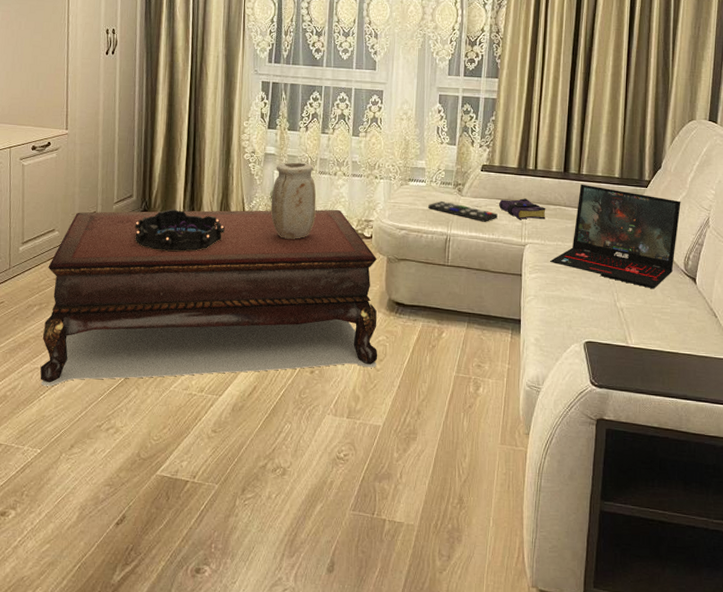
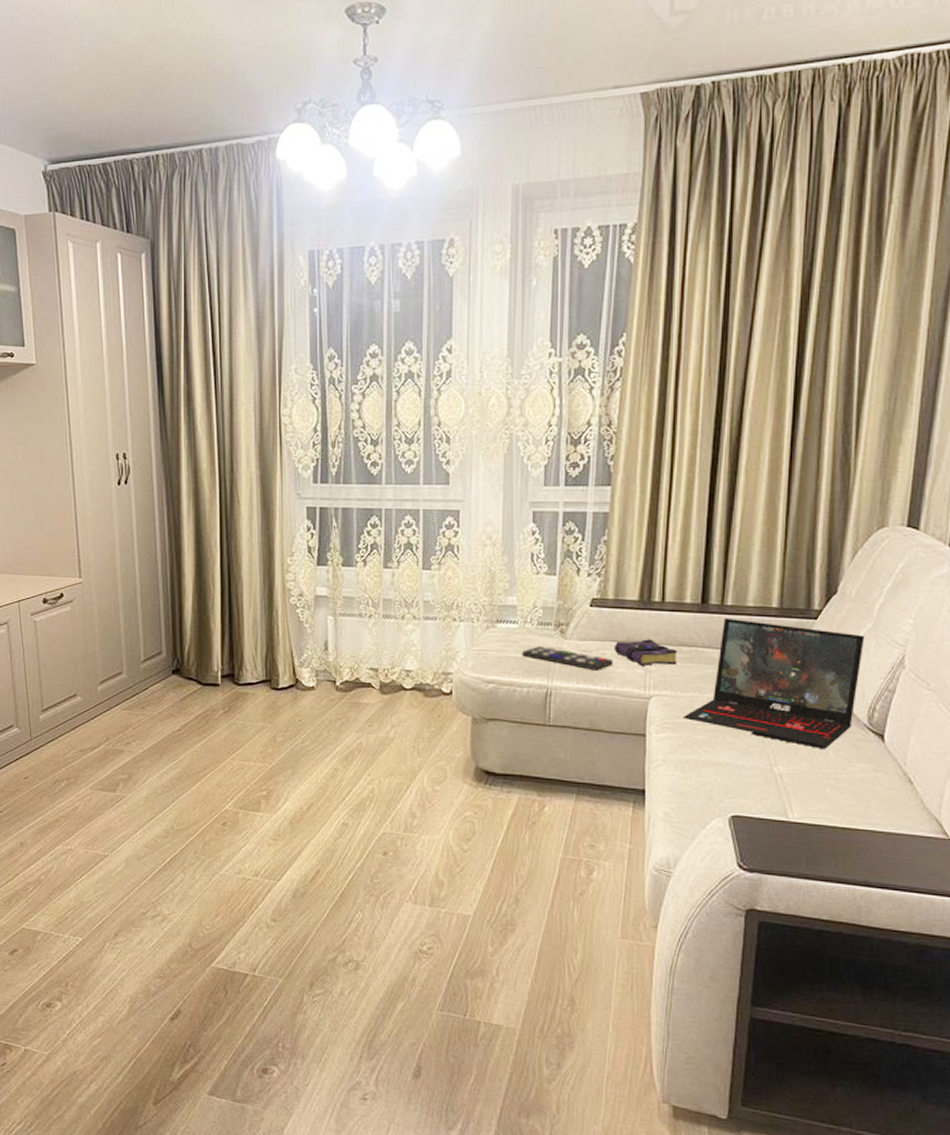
coffee table: present [40,209,378,386] -> none [73,660,465,870]
decorative bowl: present [134,209,225,252] -> none [167,666,272,717]
vase: present [270,162,316,239] -> none [325,605,381,698]

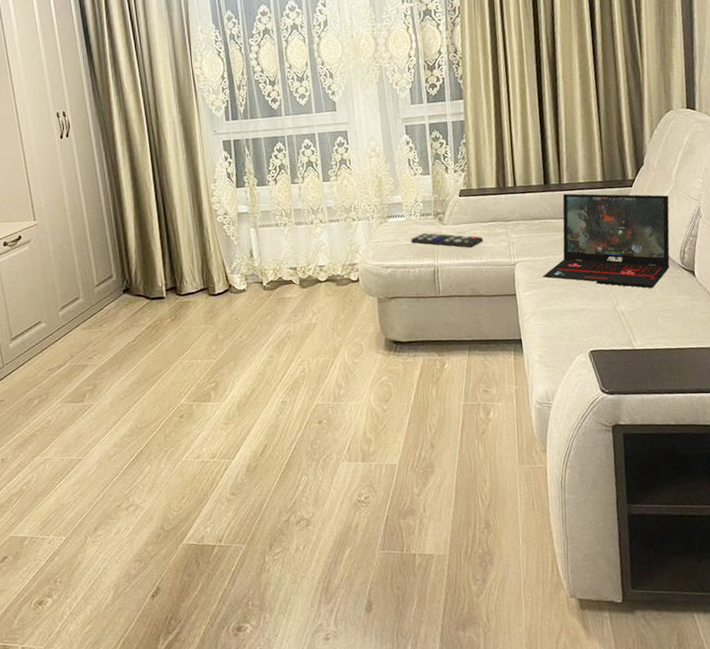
book: present [613,639,677,666] -> none [482,217,532,239]

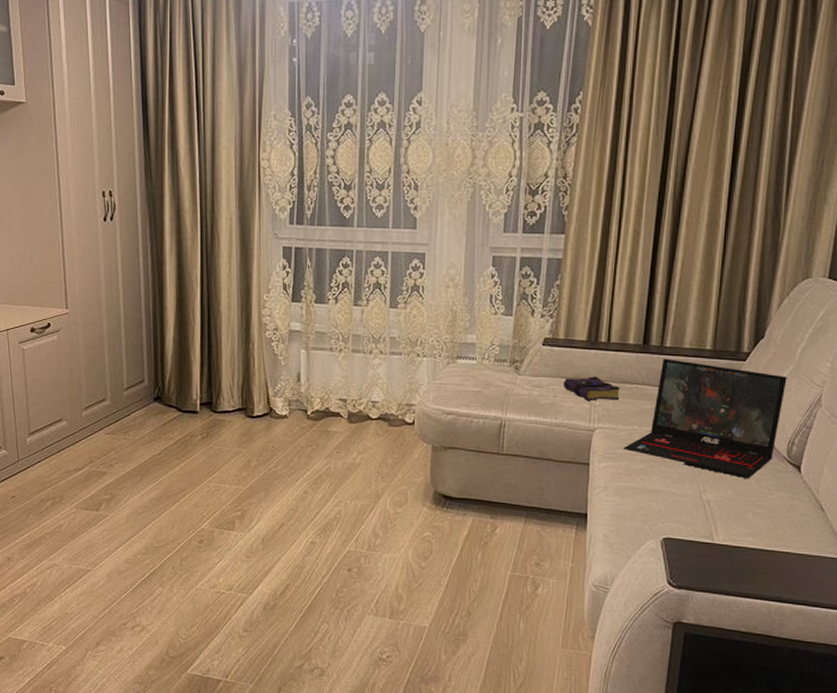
remote control: present [411,232,483,248] -> none [479,381,562,404]
book: none [482,217,532,239] -> present [562,376,620,401]

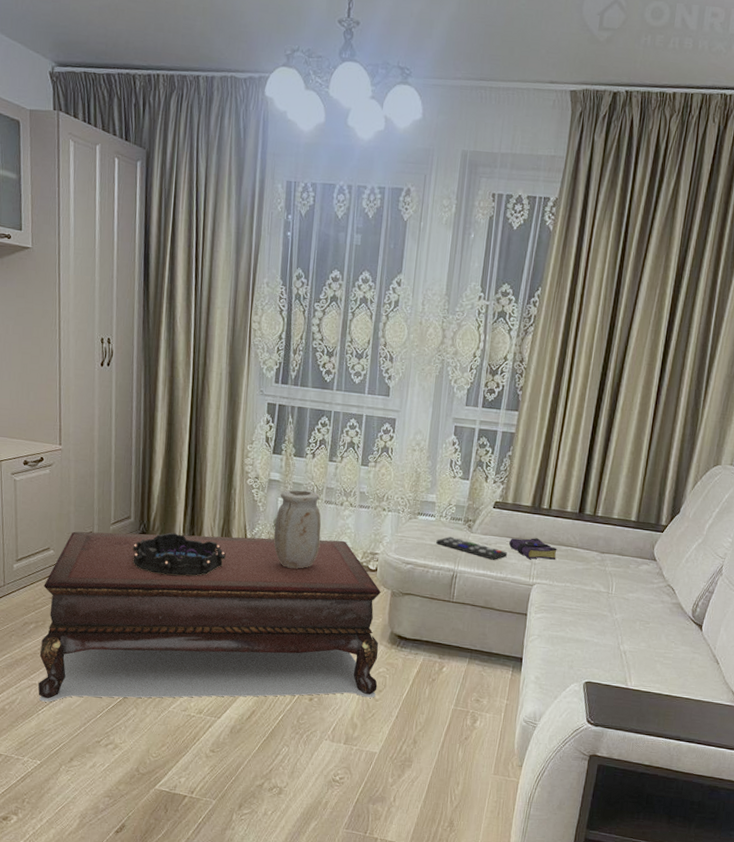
coffee table: none [58,392,423,583] -> present [38,531,381,702]
decorative bowl: none [148,394,247,442] -> present [132,532,226,577]
vase: none [298,340,350,426] -> present [273,490,321,569]
remote control: none [479,381,562,404] -> present [436,537,507,560]
laptop: present [622,358,787,478] -> none [556,525,696,633]

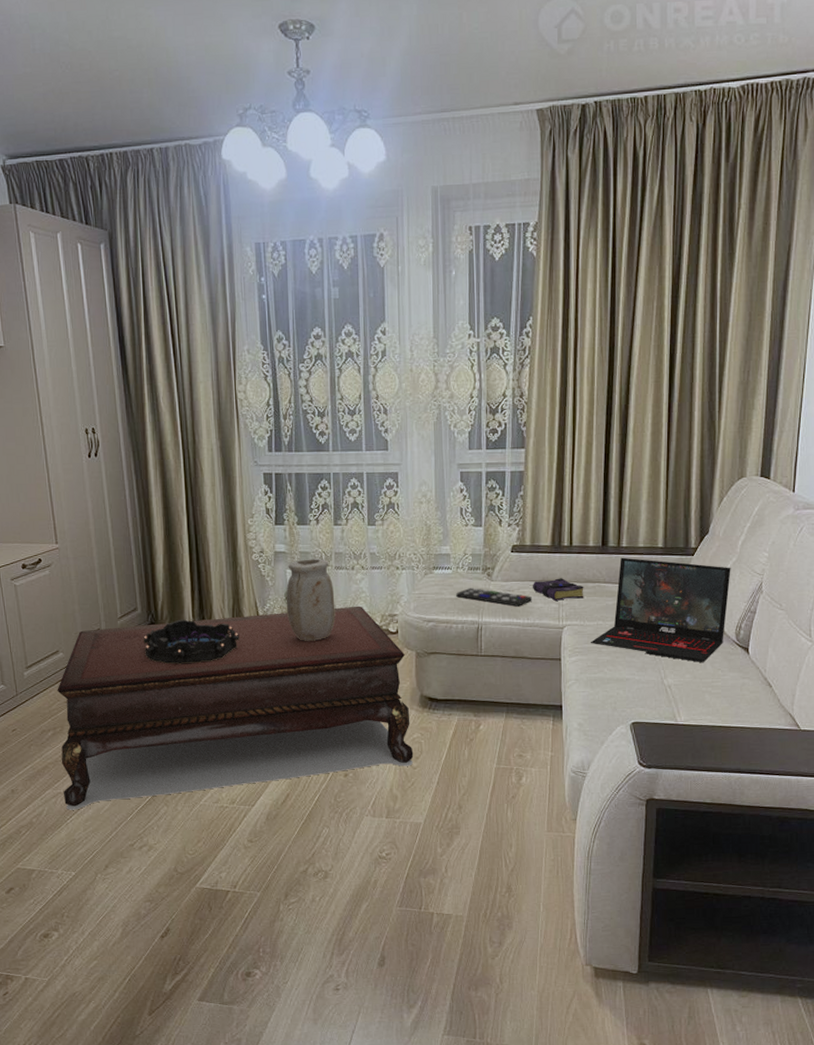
laptop: none [556,525,696,633] -> present [590,557,731,662]

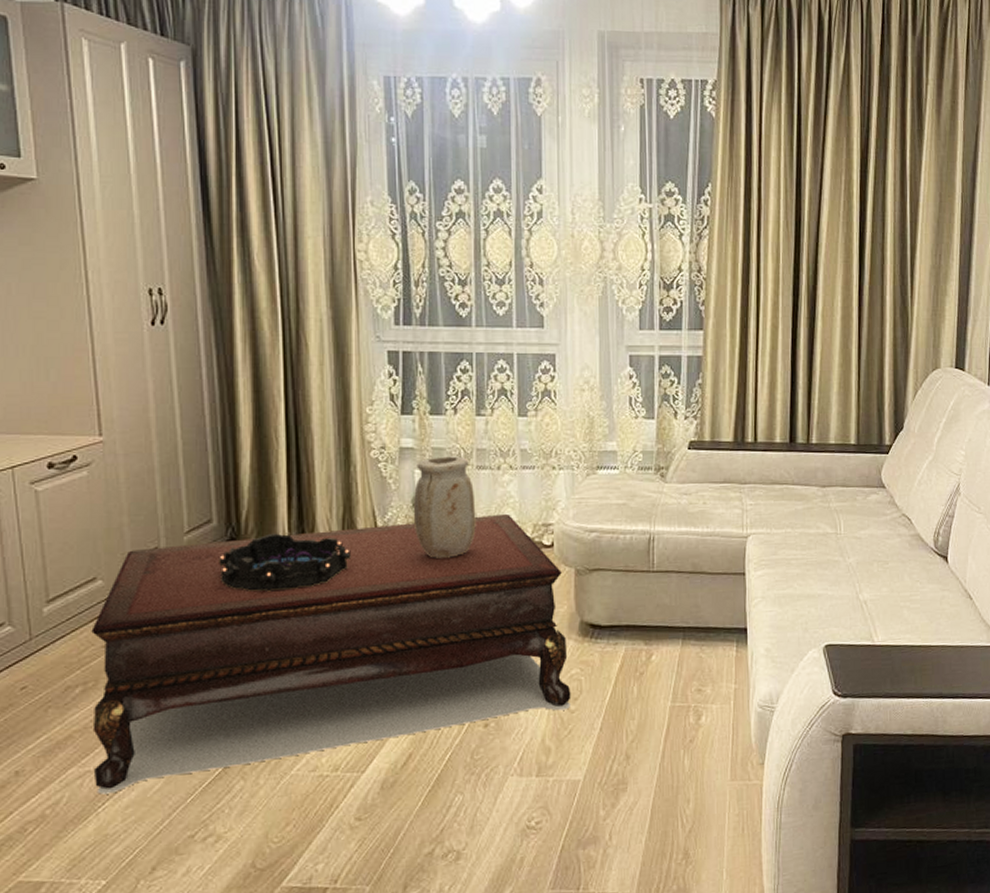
remote control: present [456,588,532,607] -> none [624,491,712,513]
book: present [532,578,584,601] -> none [712,479,771,505]
laptop: present [590,557,731,662] -> none [777,455,928,574]

